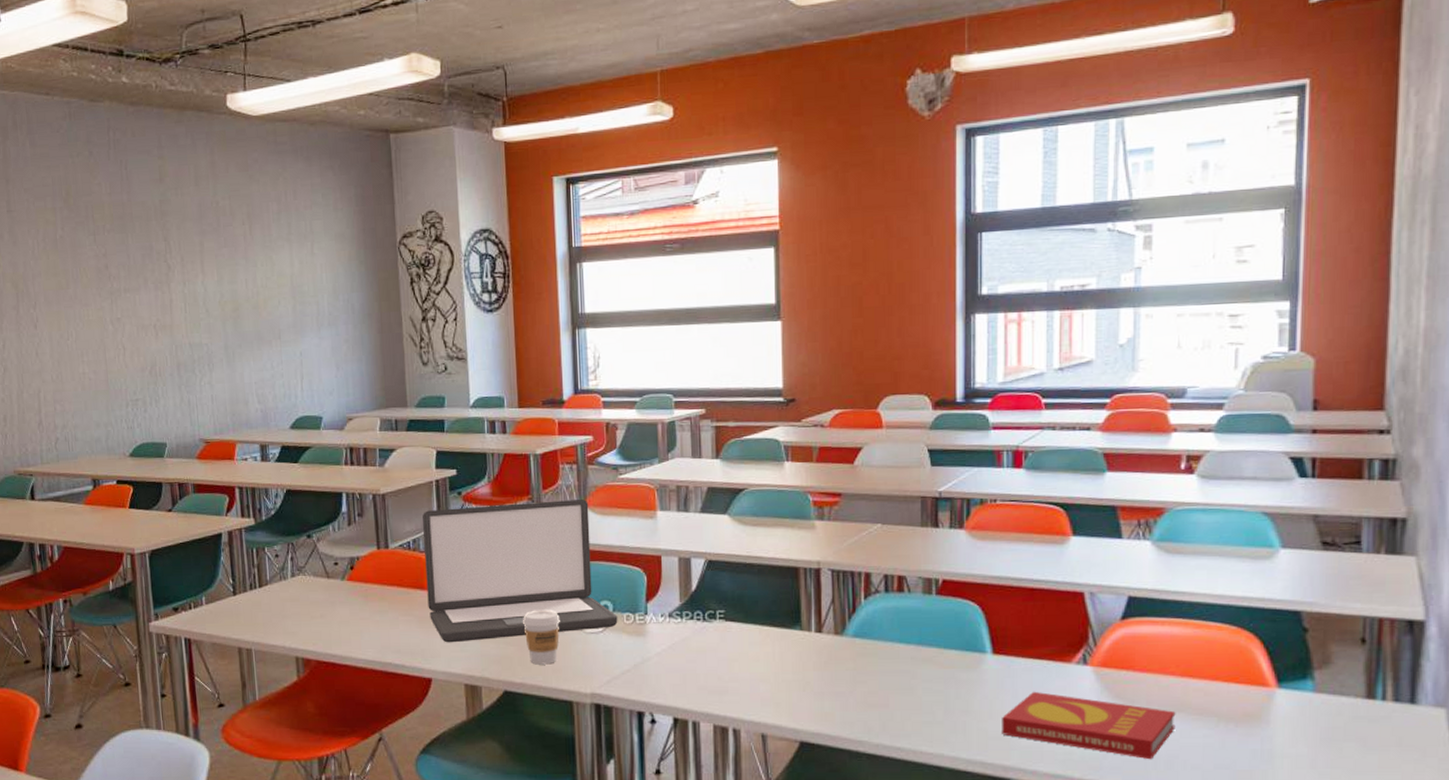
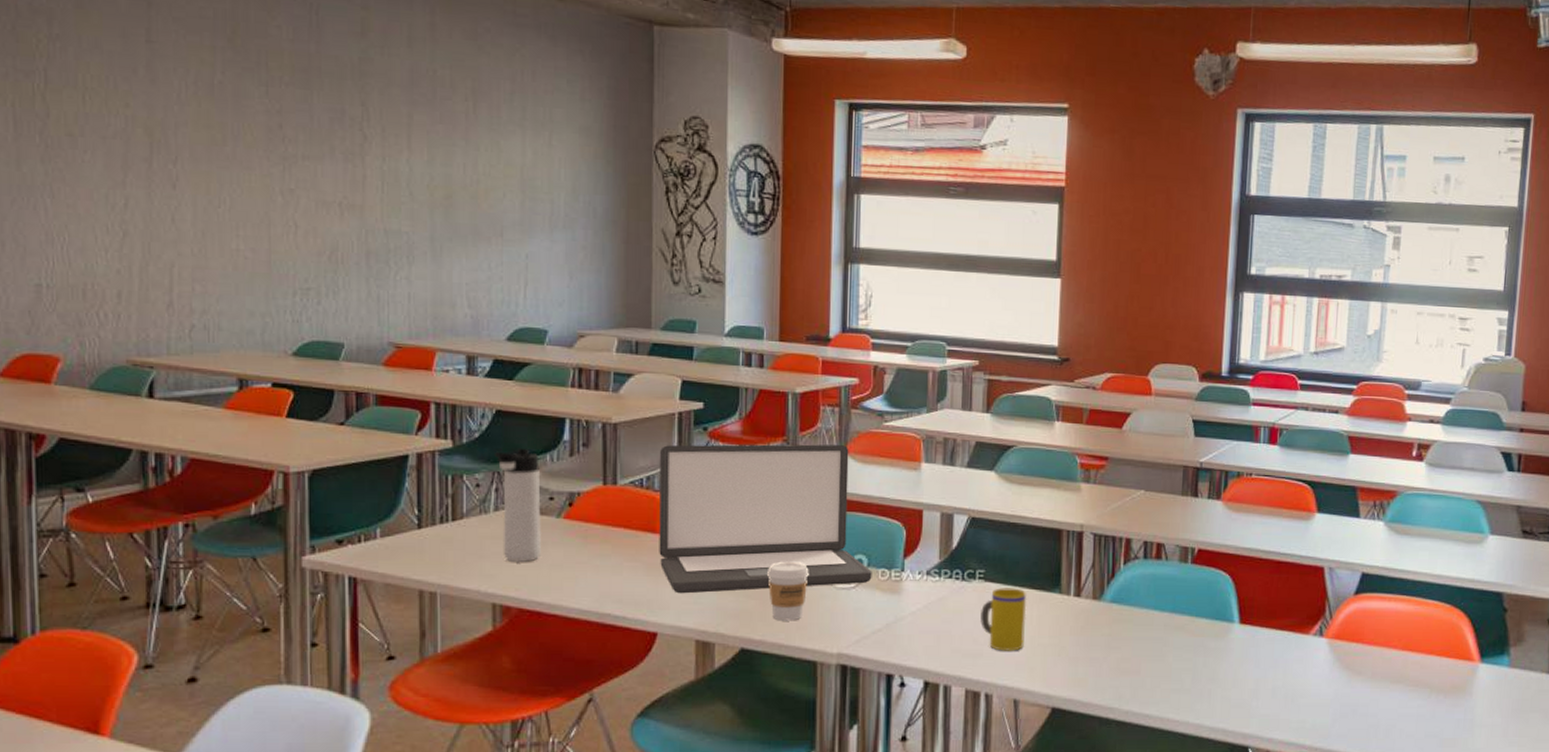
thermos bottle: none [288,522,331,621] -> present [495,449,541,563]
mug: none [723,626,769,688] -> present [980,588,1027,651]
book: present [1002,691,1176,760] -> none [1243,661,1396,728]

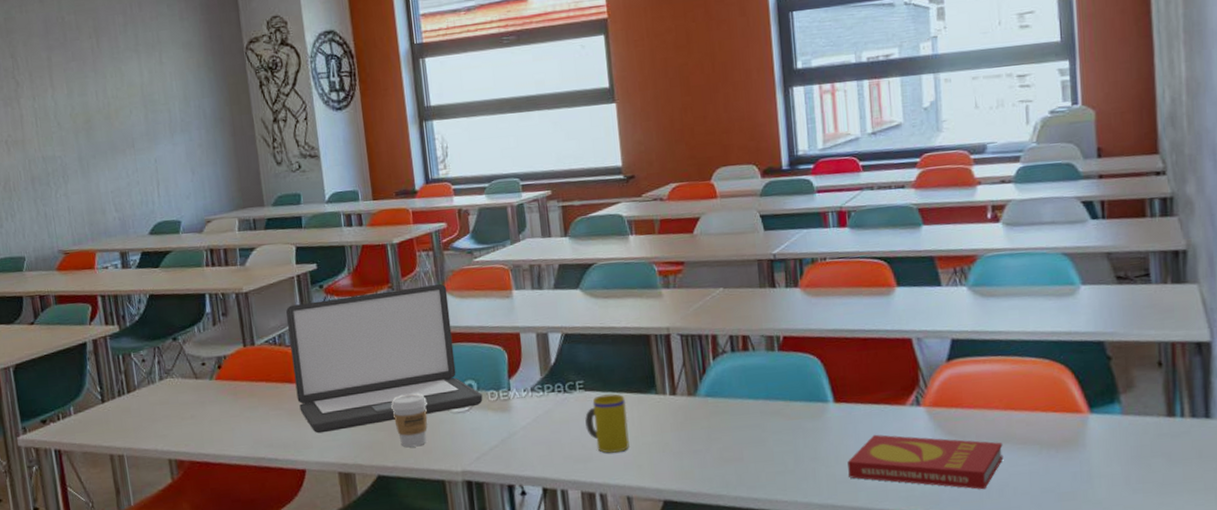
thermos bottle: present [495,449,541,563] -> none [153,324,201,423]
book: none [1243,661,1396,728] -> present [847,434,1004,490]

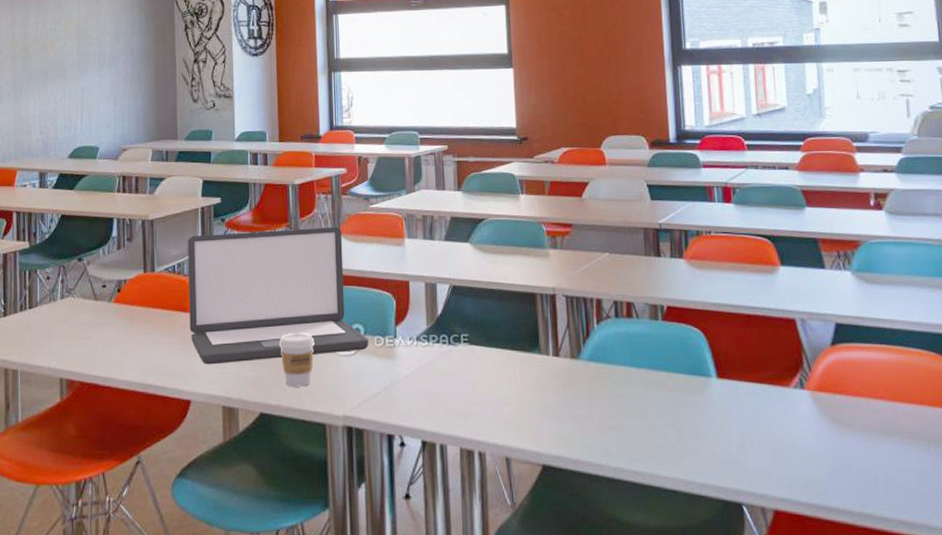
mug: present [585,394,629,453] -> none [468,350,511,411]
book: present [847,434,1004,490] -> none [730,415,890,484]

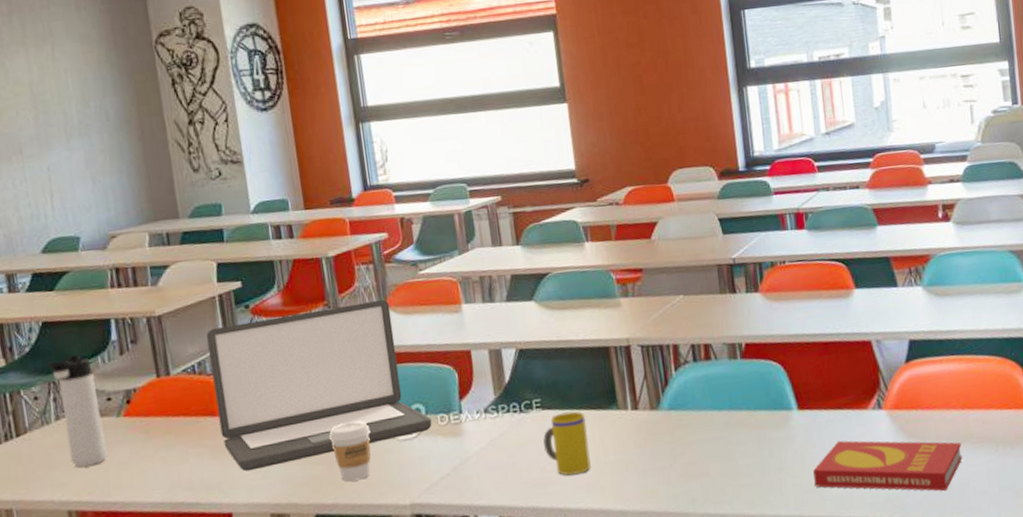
thermos bottle: none [61,246,97,343] -> present [47,355,107,468]
mug: none [468,350,511,411] -> present [543,411,591,476]
book: none [730,415,890,484] -> present [813,440,963,491]

